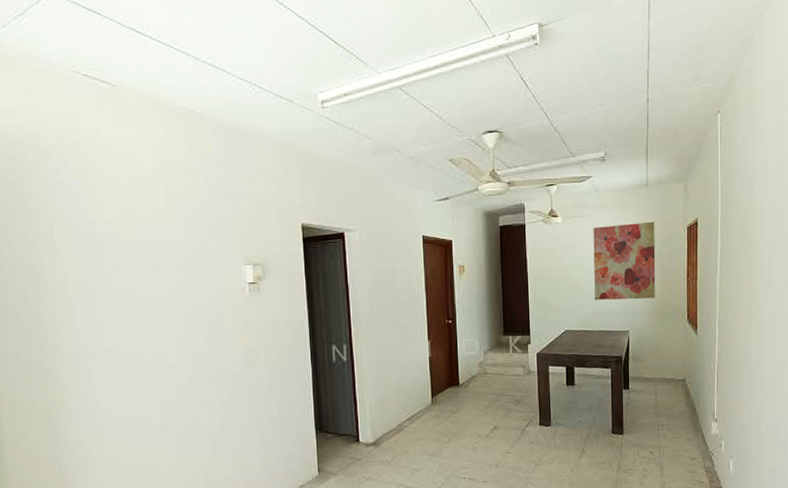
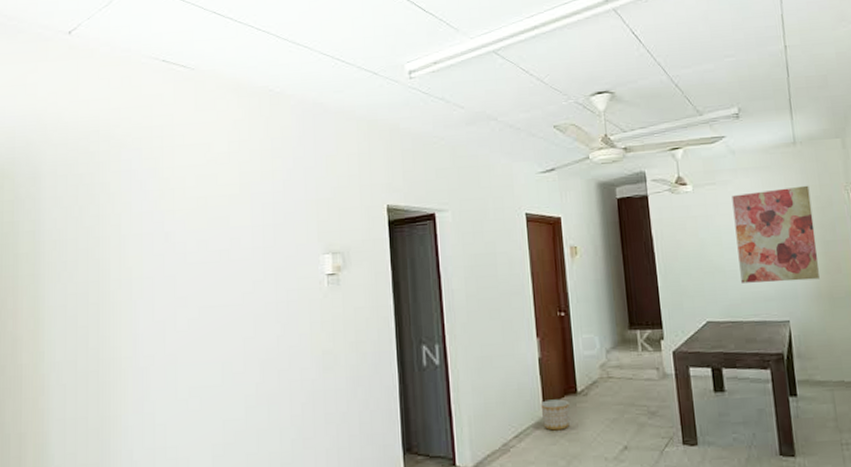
planter: none [429,390,453,415] -> present [540,399,570,431]

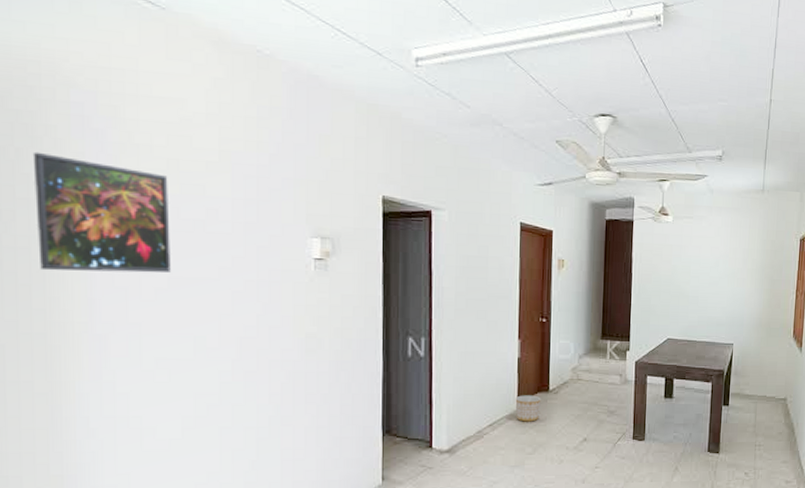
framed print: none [92,207,201,312] -> present [32,152,171,273]
wall art: present [732,185,820,283] -> none [701,229,768,312]

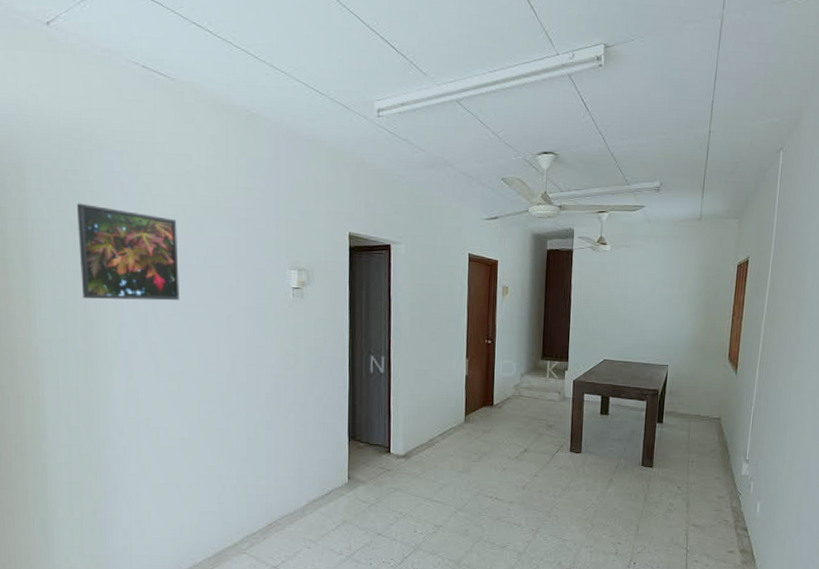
planter: present [515,395,541,422] -> none [463,409,486,433]

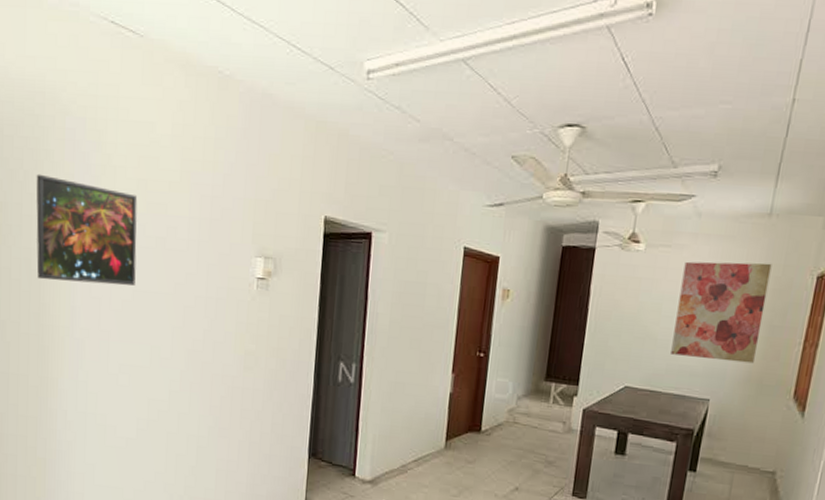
wall art: none [636,256,705,335] -> present [671,261,772,364]

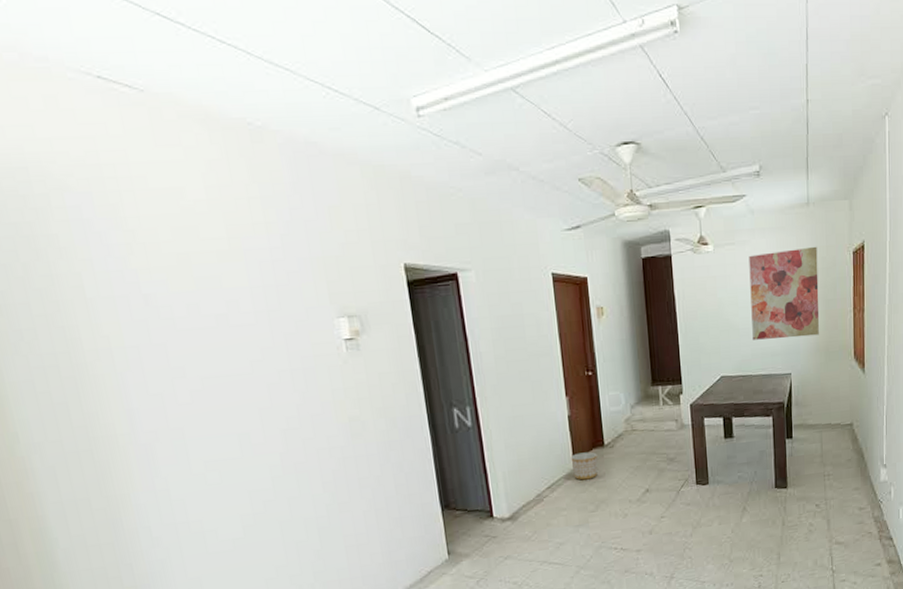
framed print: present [36,174,138,286] -> none [40,264,202,387]
planter: none [443,433,472,463] -> present [570,452,598,481]

